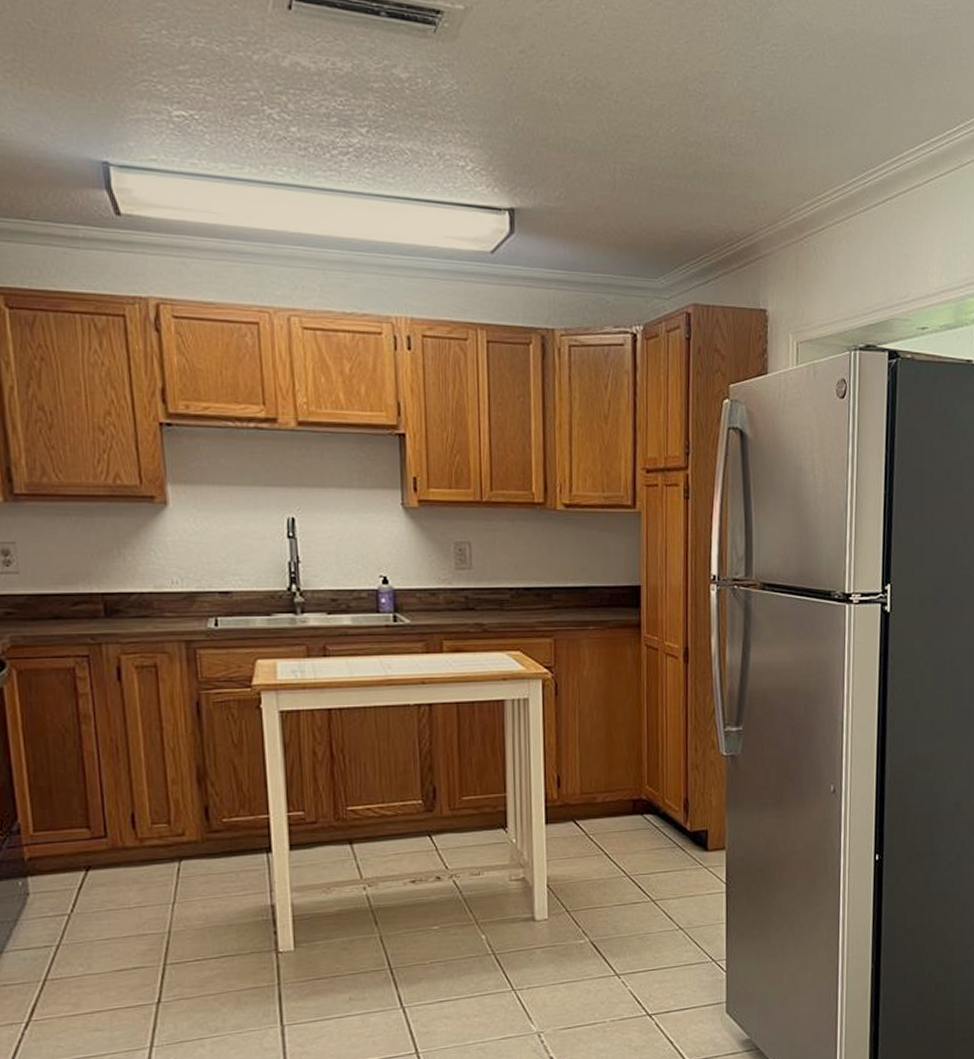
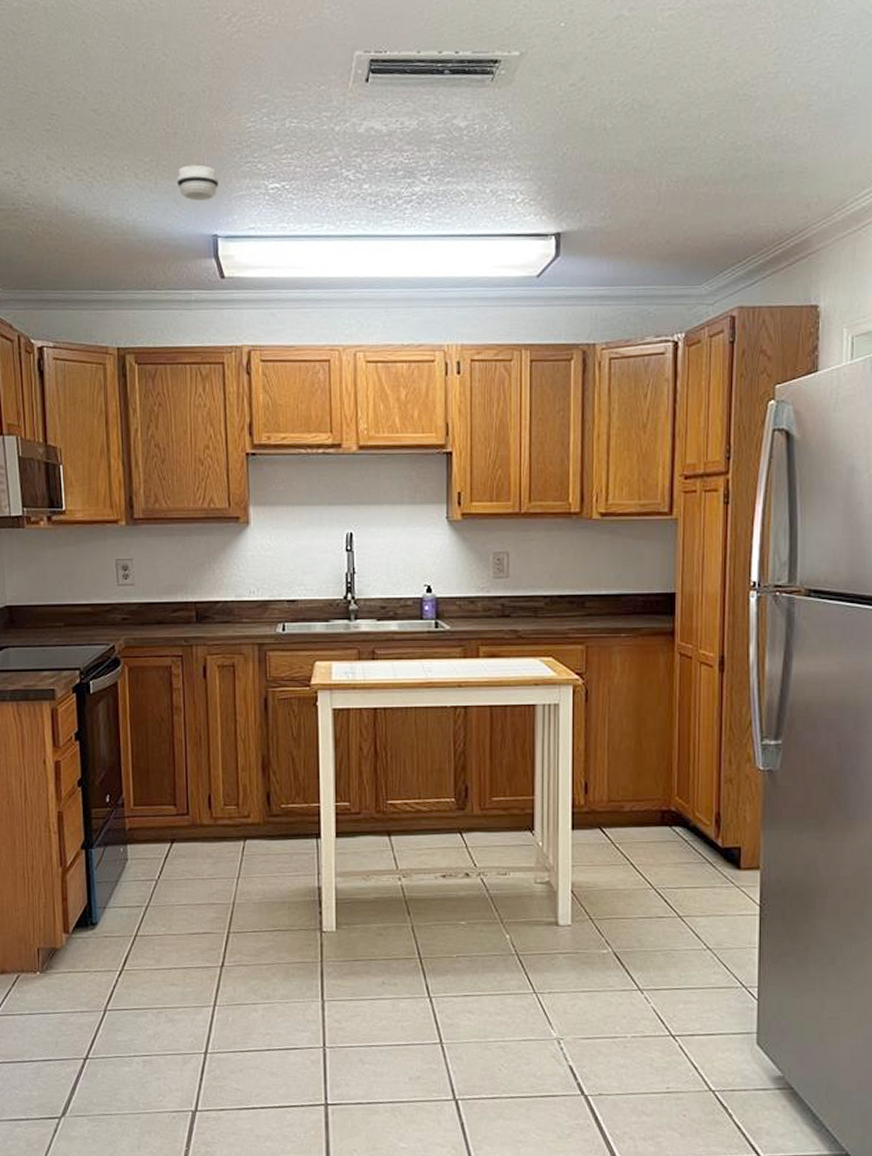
smoke detector: none [49,72,108,119] -> present [176,164,220,201]

